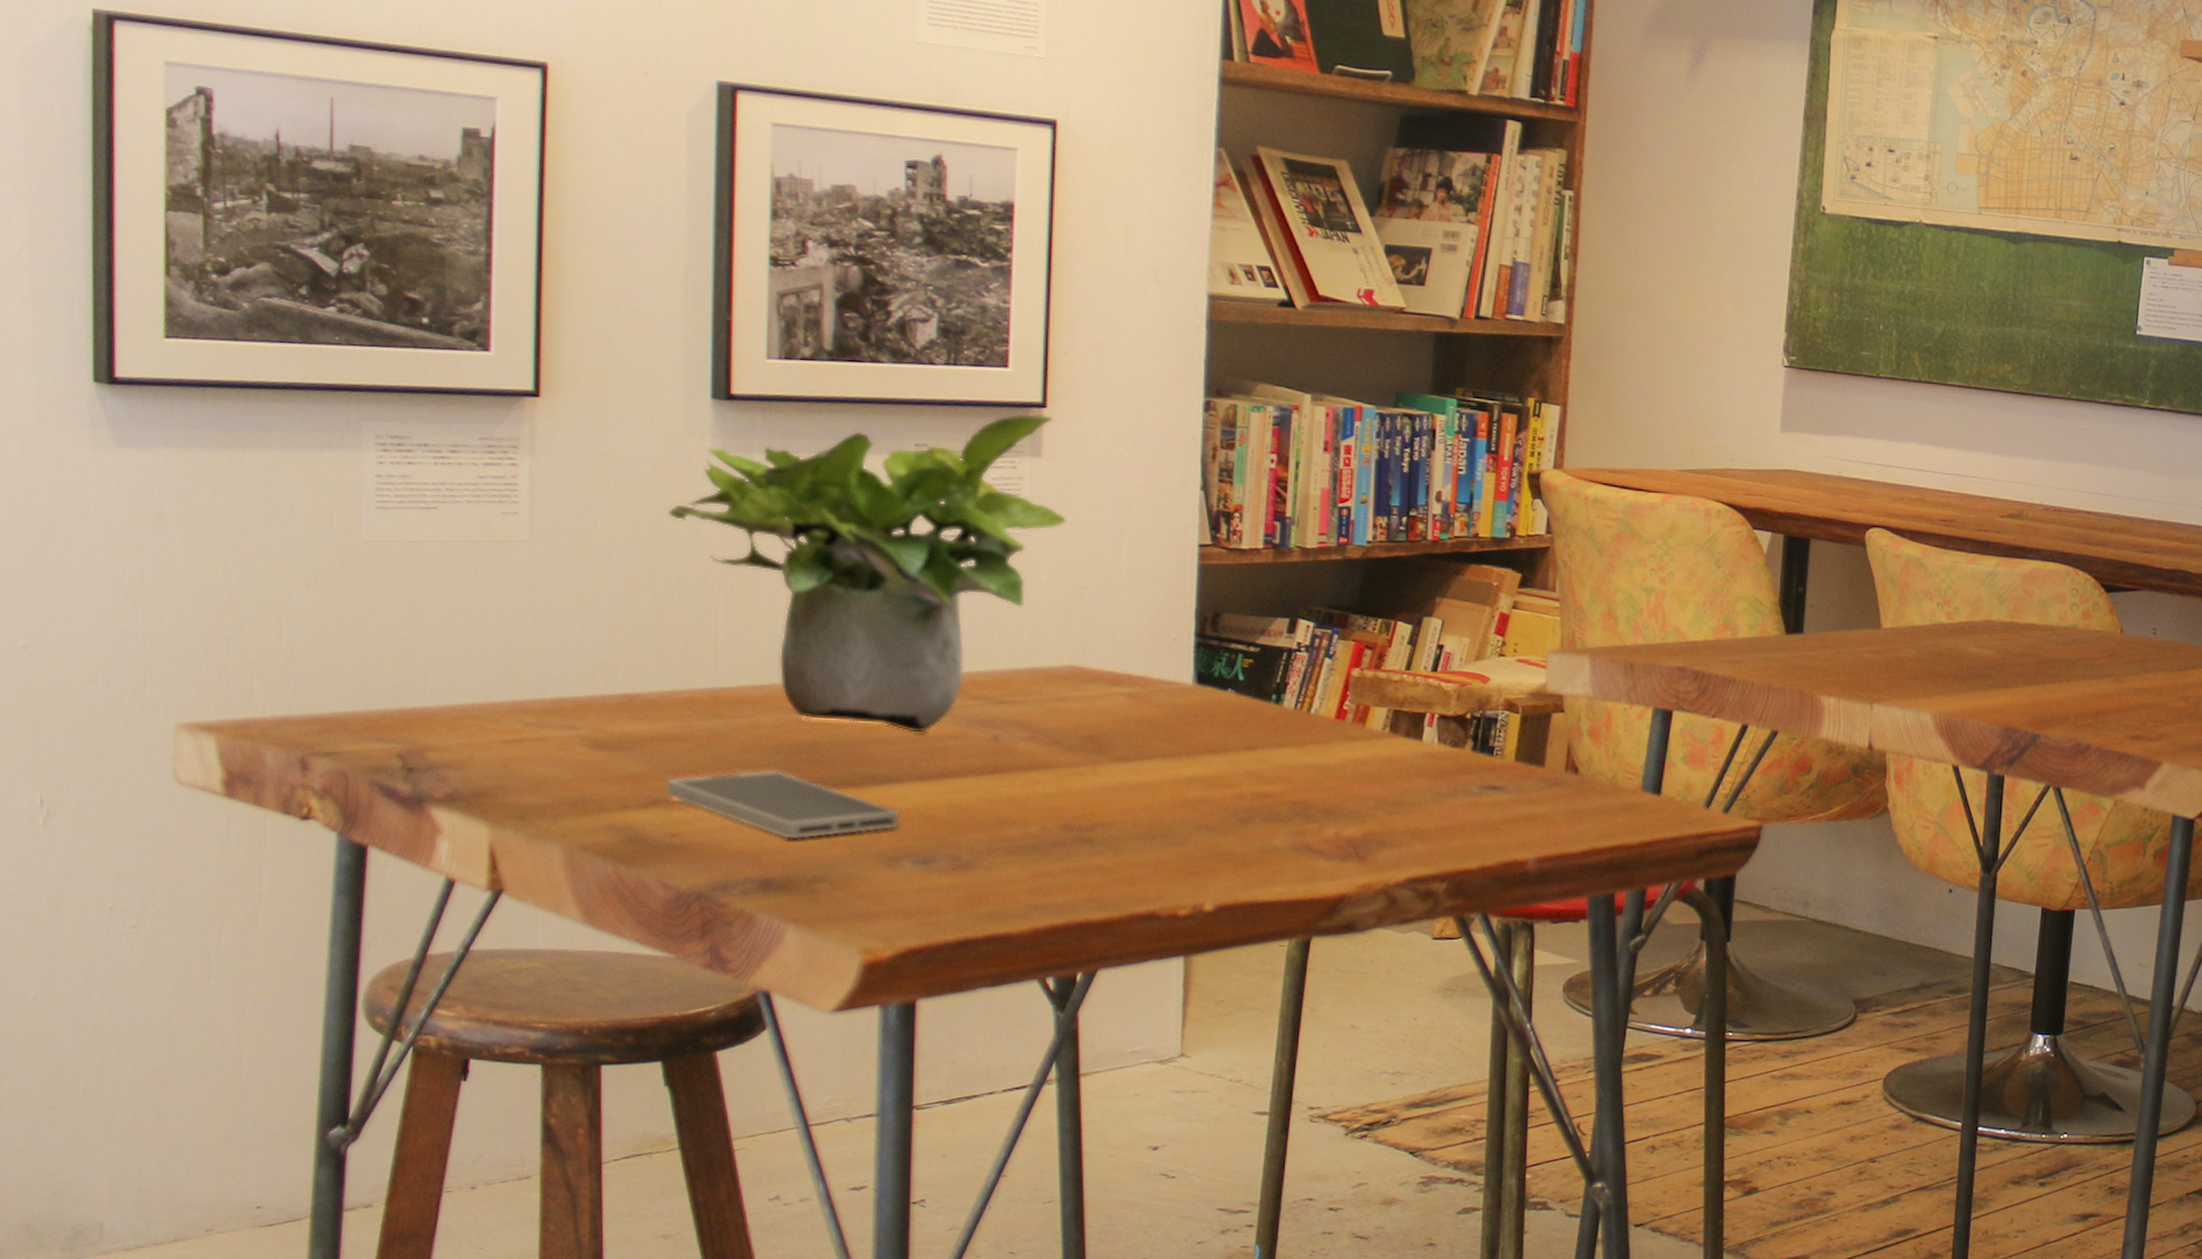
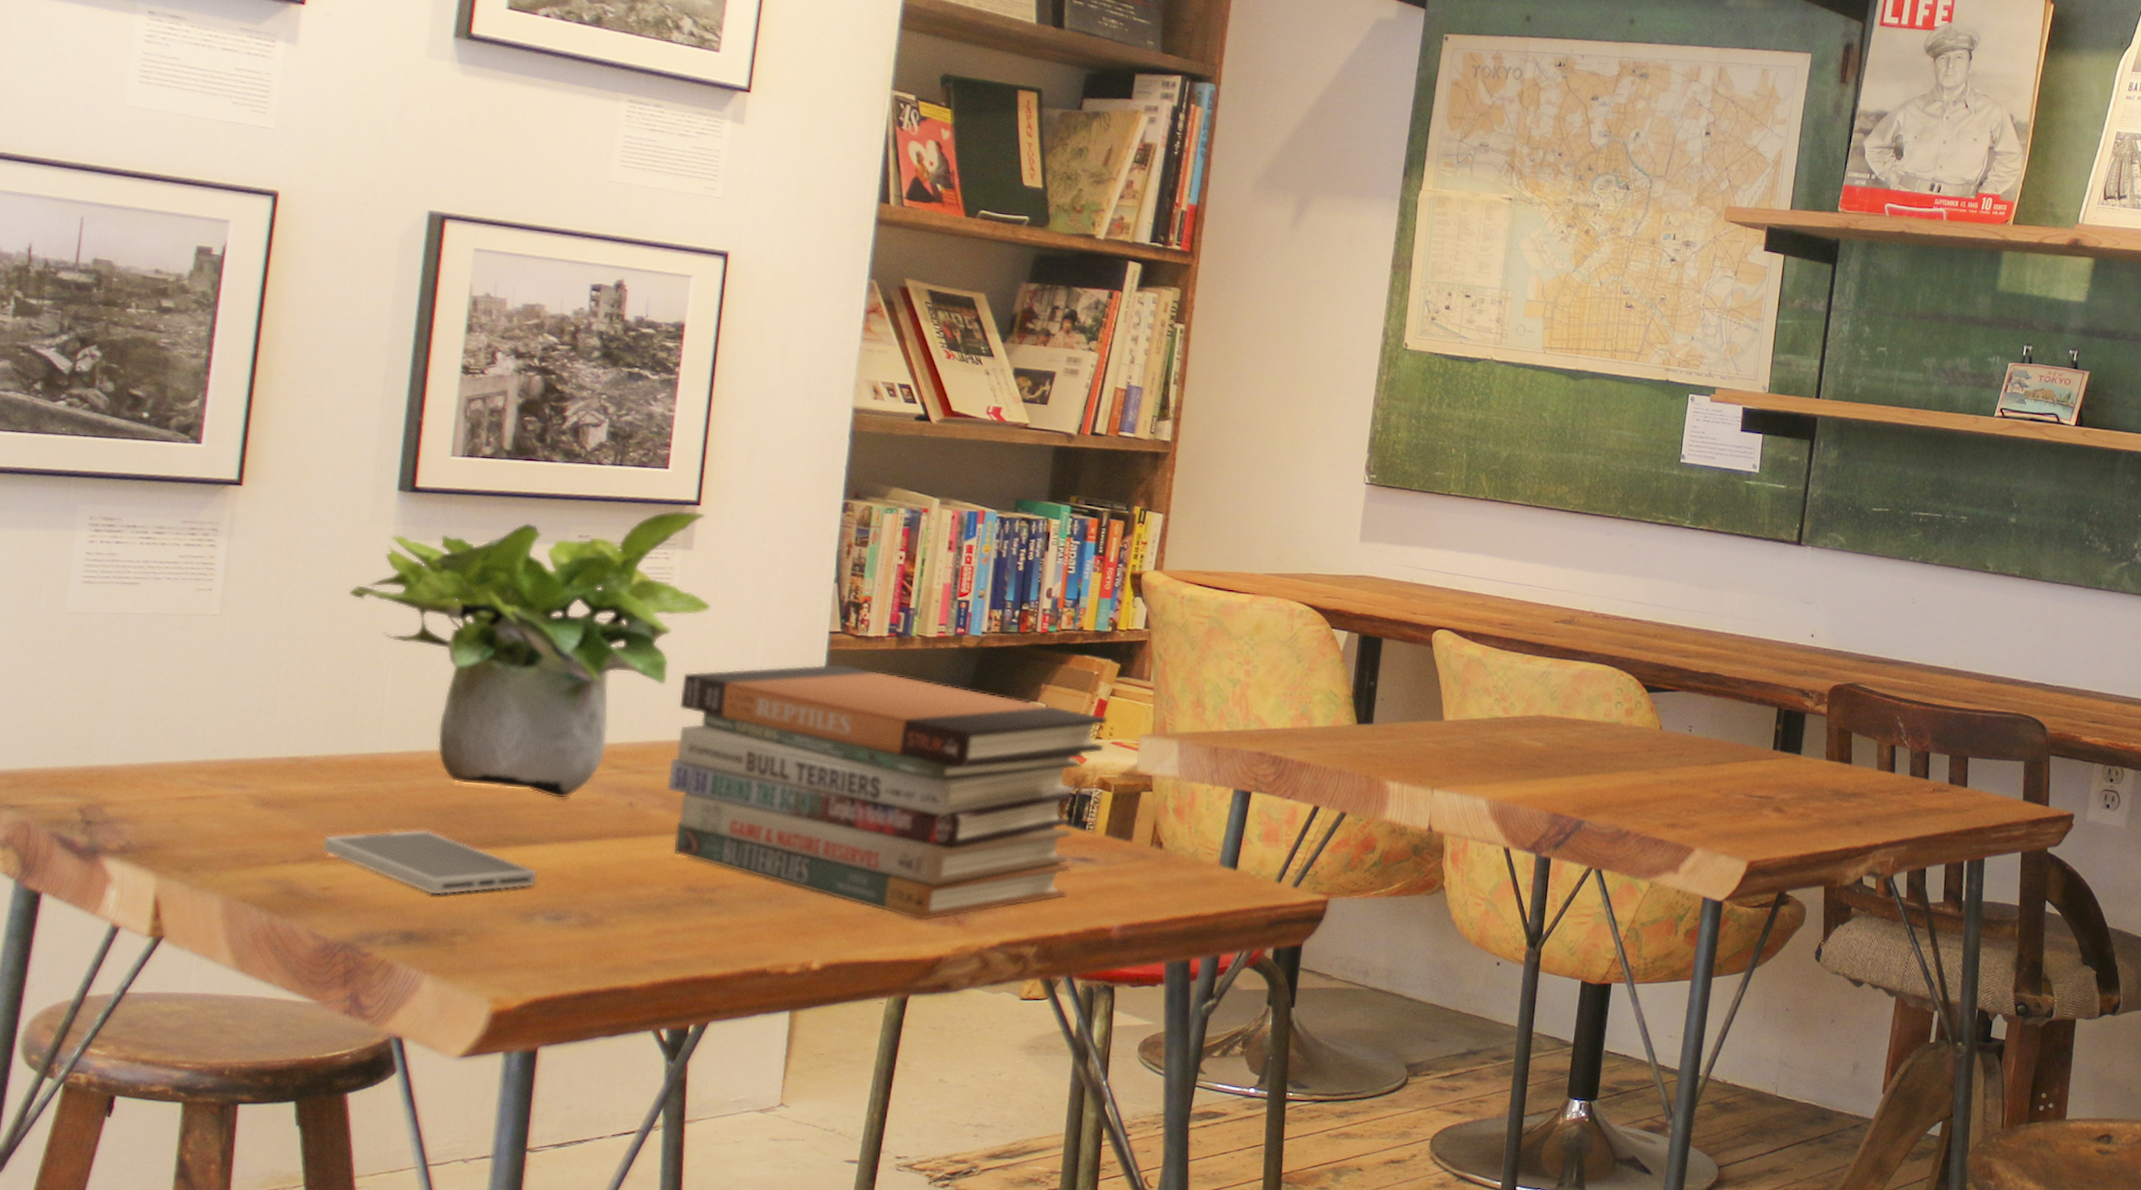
book stack: none [1033,579,1511,857] -> present [667,663,1108,921]

